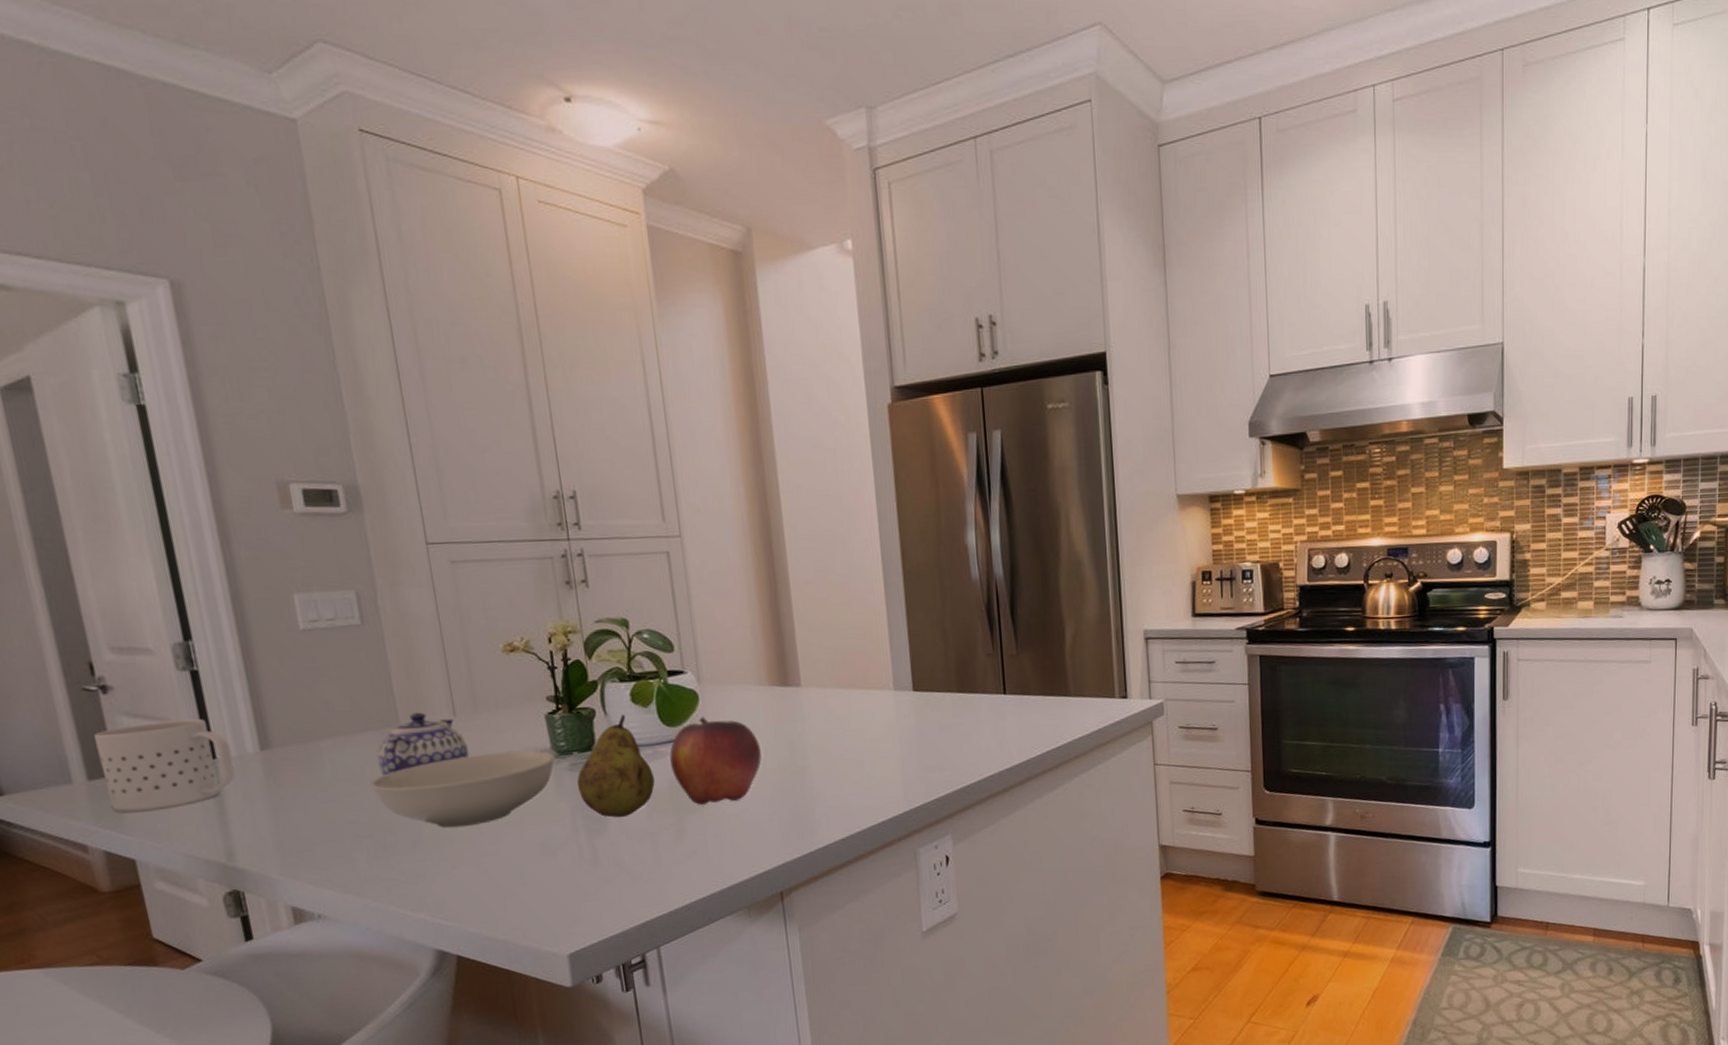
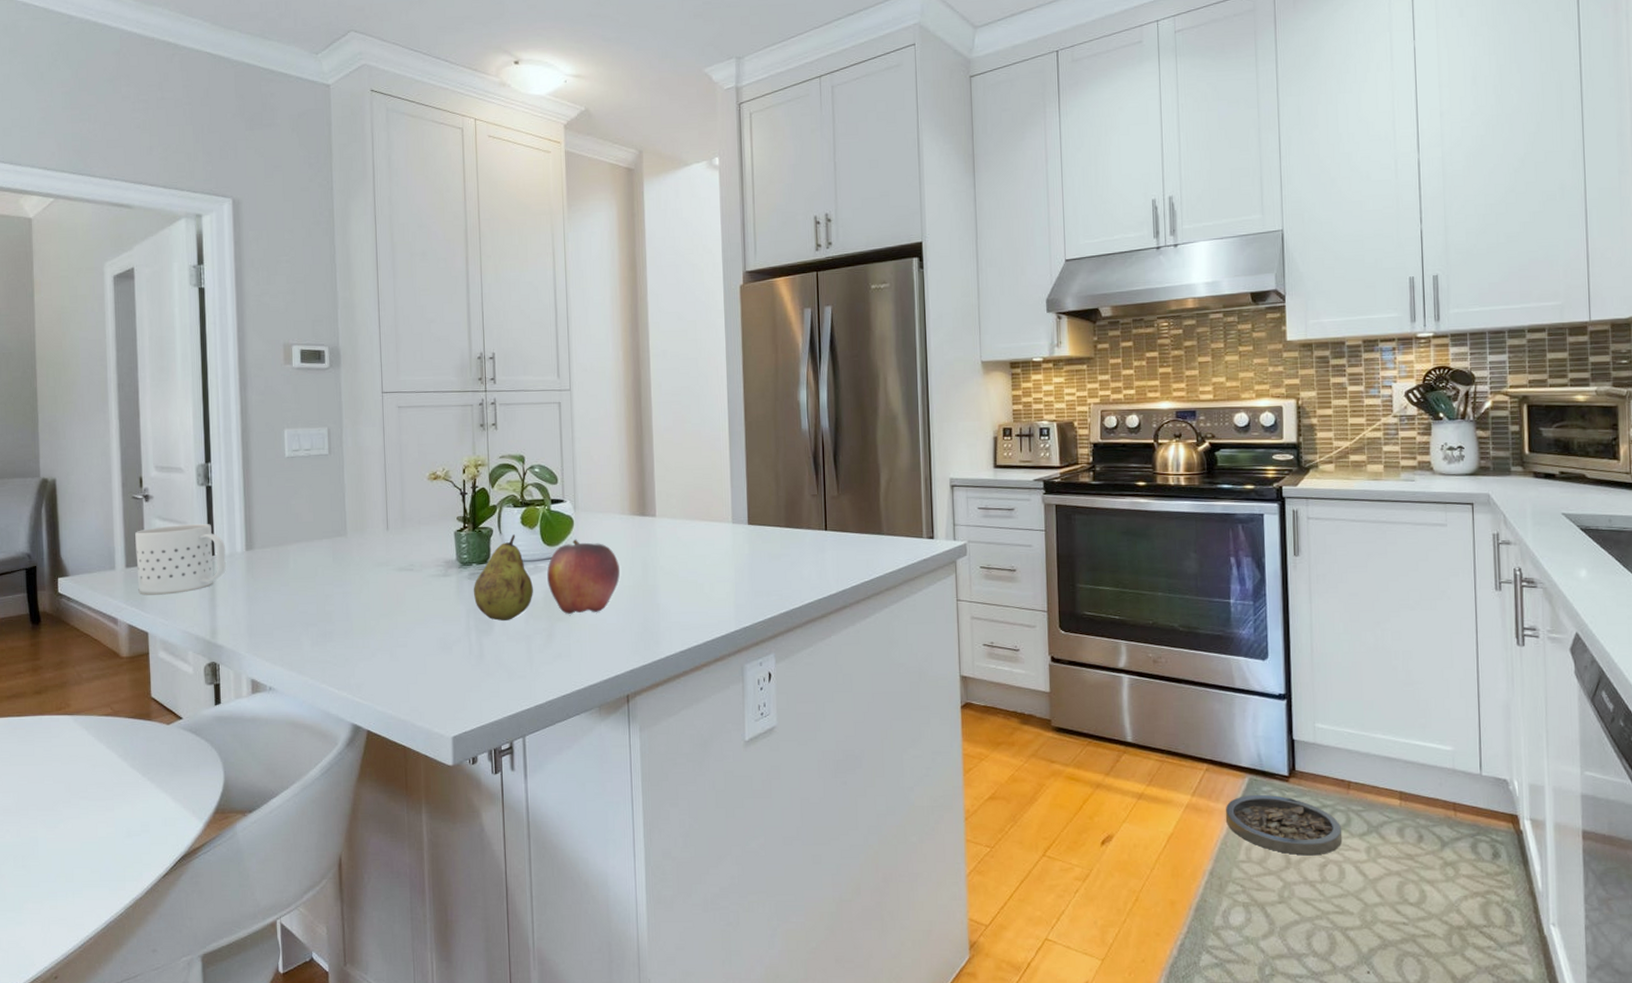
bowl: present [370,750,555,828] -> none [320,561,458,622]
teapot: present [376,712,470,776] -> none [327,525,395,576]
pet bowl: none [1429,942,1539,998] -> present [1225,794,1343,856]

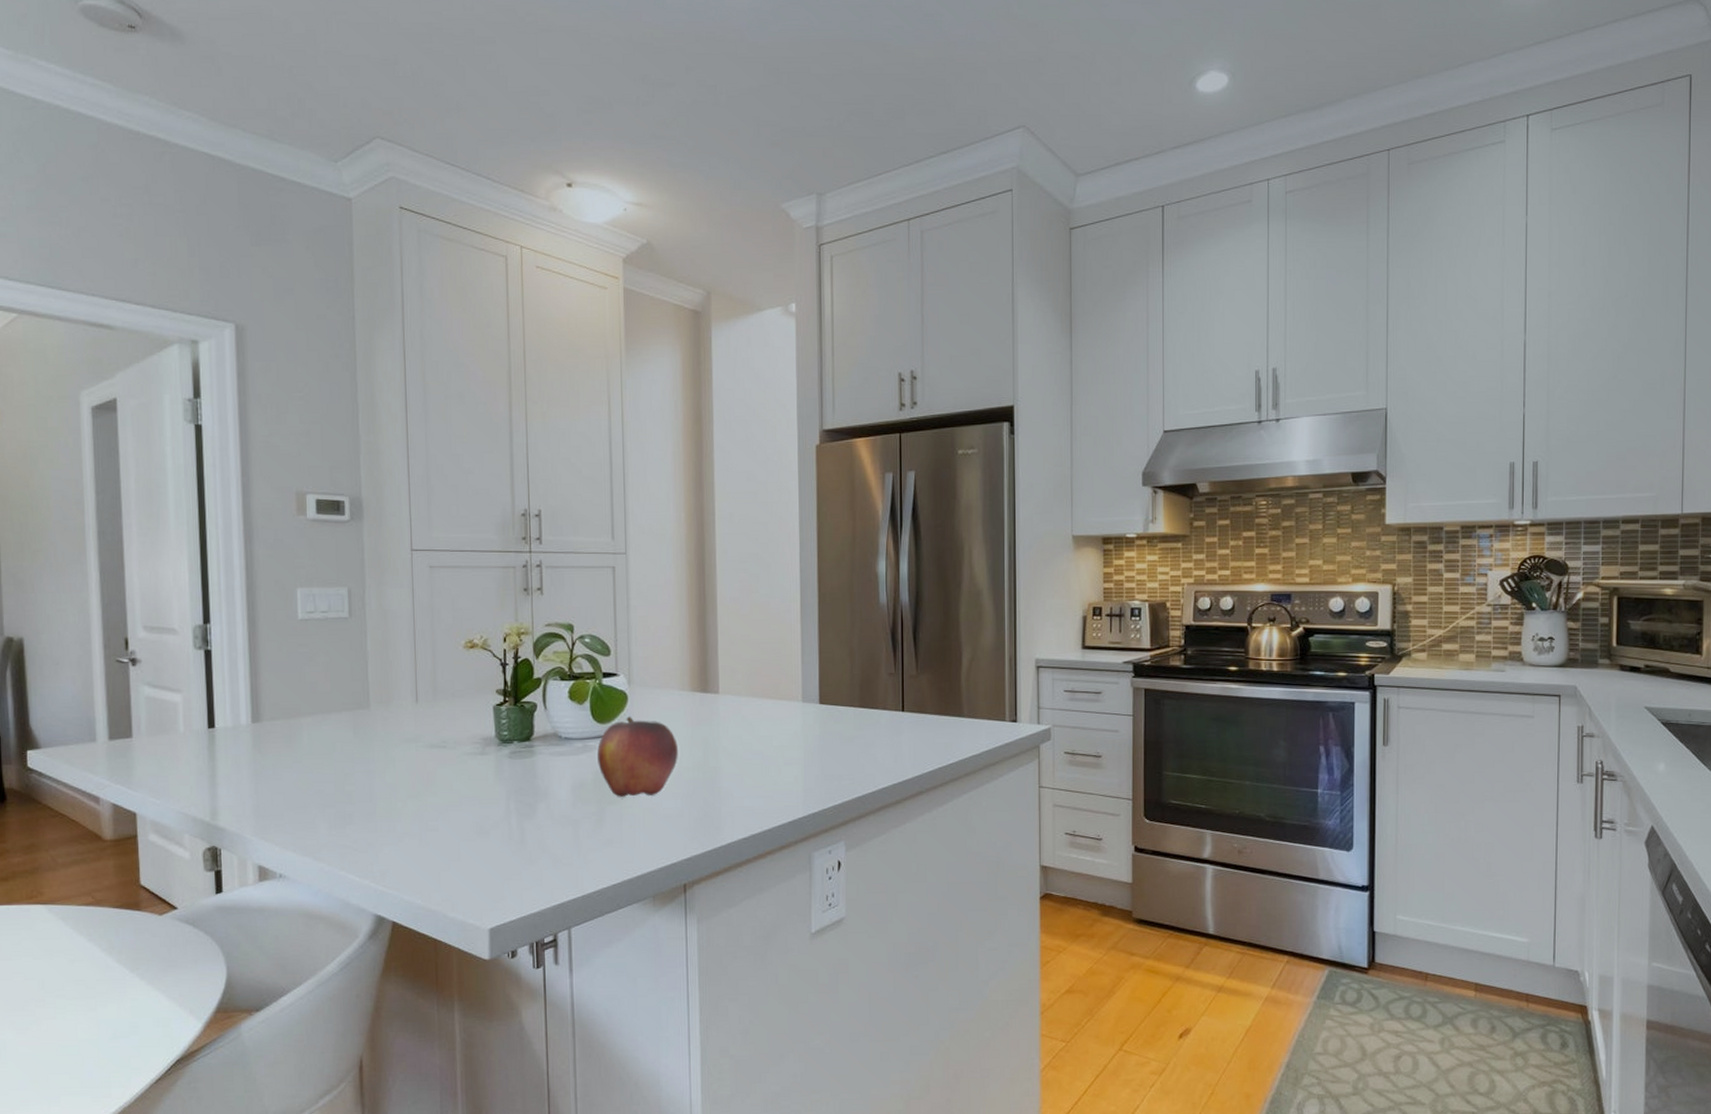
mug: present [135,523,226,596] -> none [120,691,228,771]
fruit: present [473,534,533,621] -> none [514,710,582,803]
pet bowl: present [1225,794,1343,856] -> none [1304,986,1418,1048]

